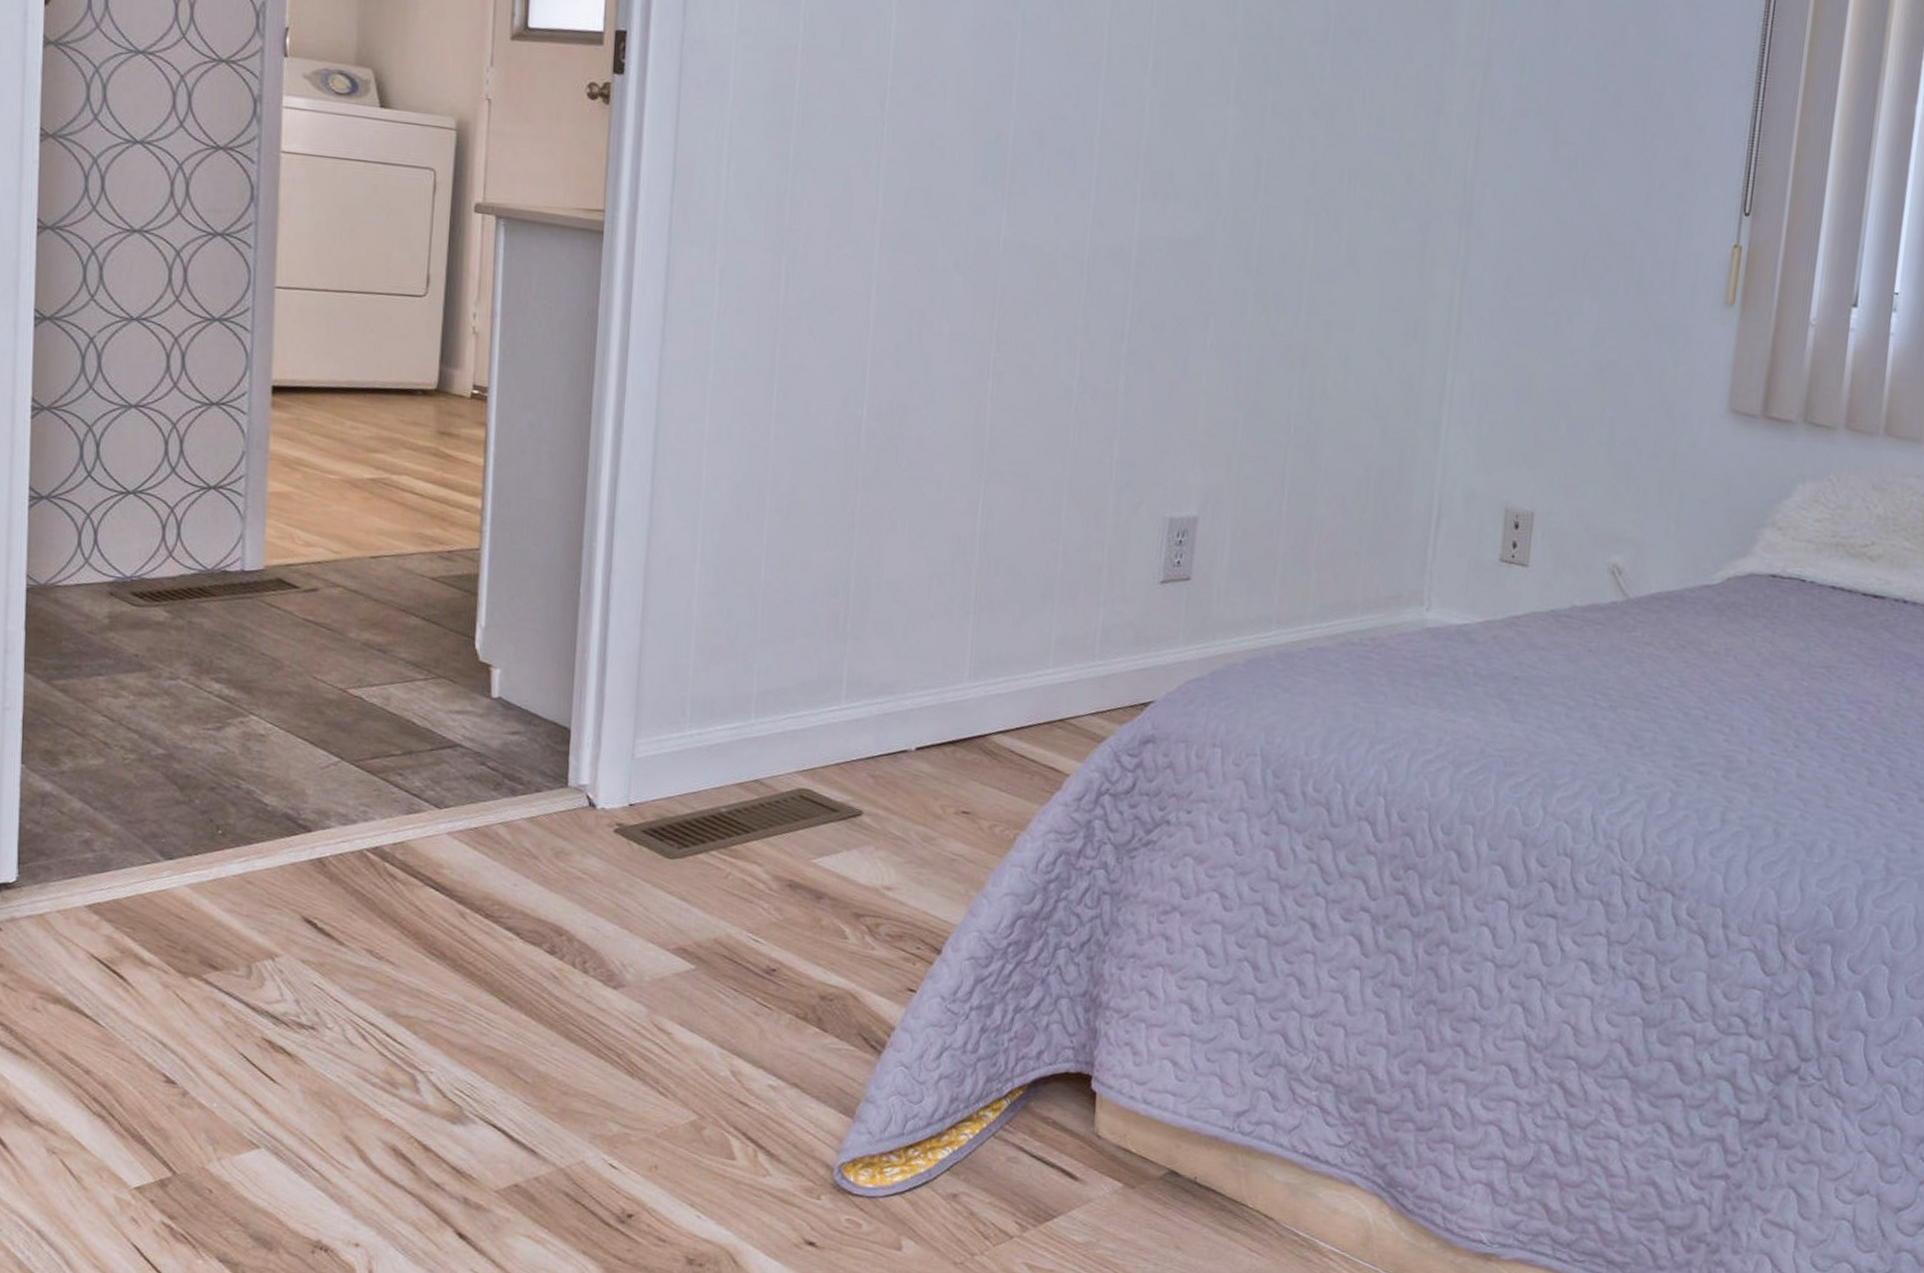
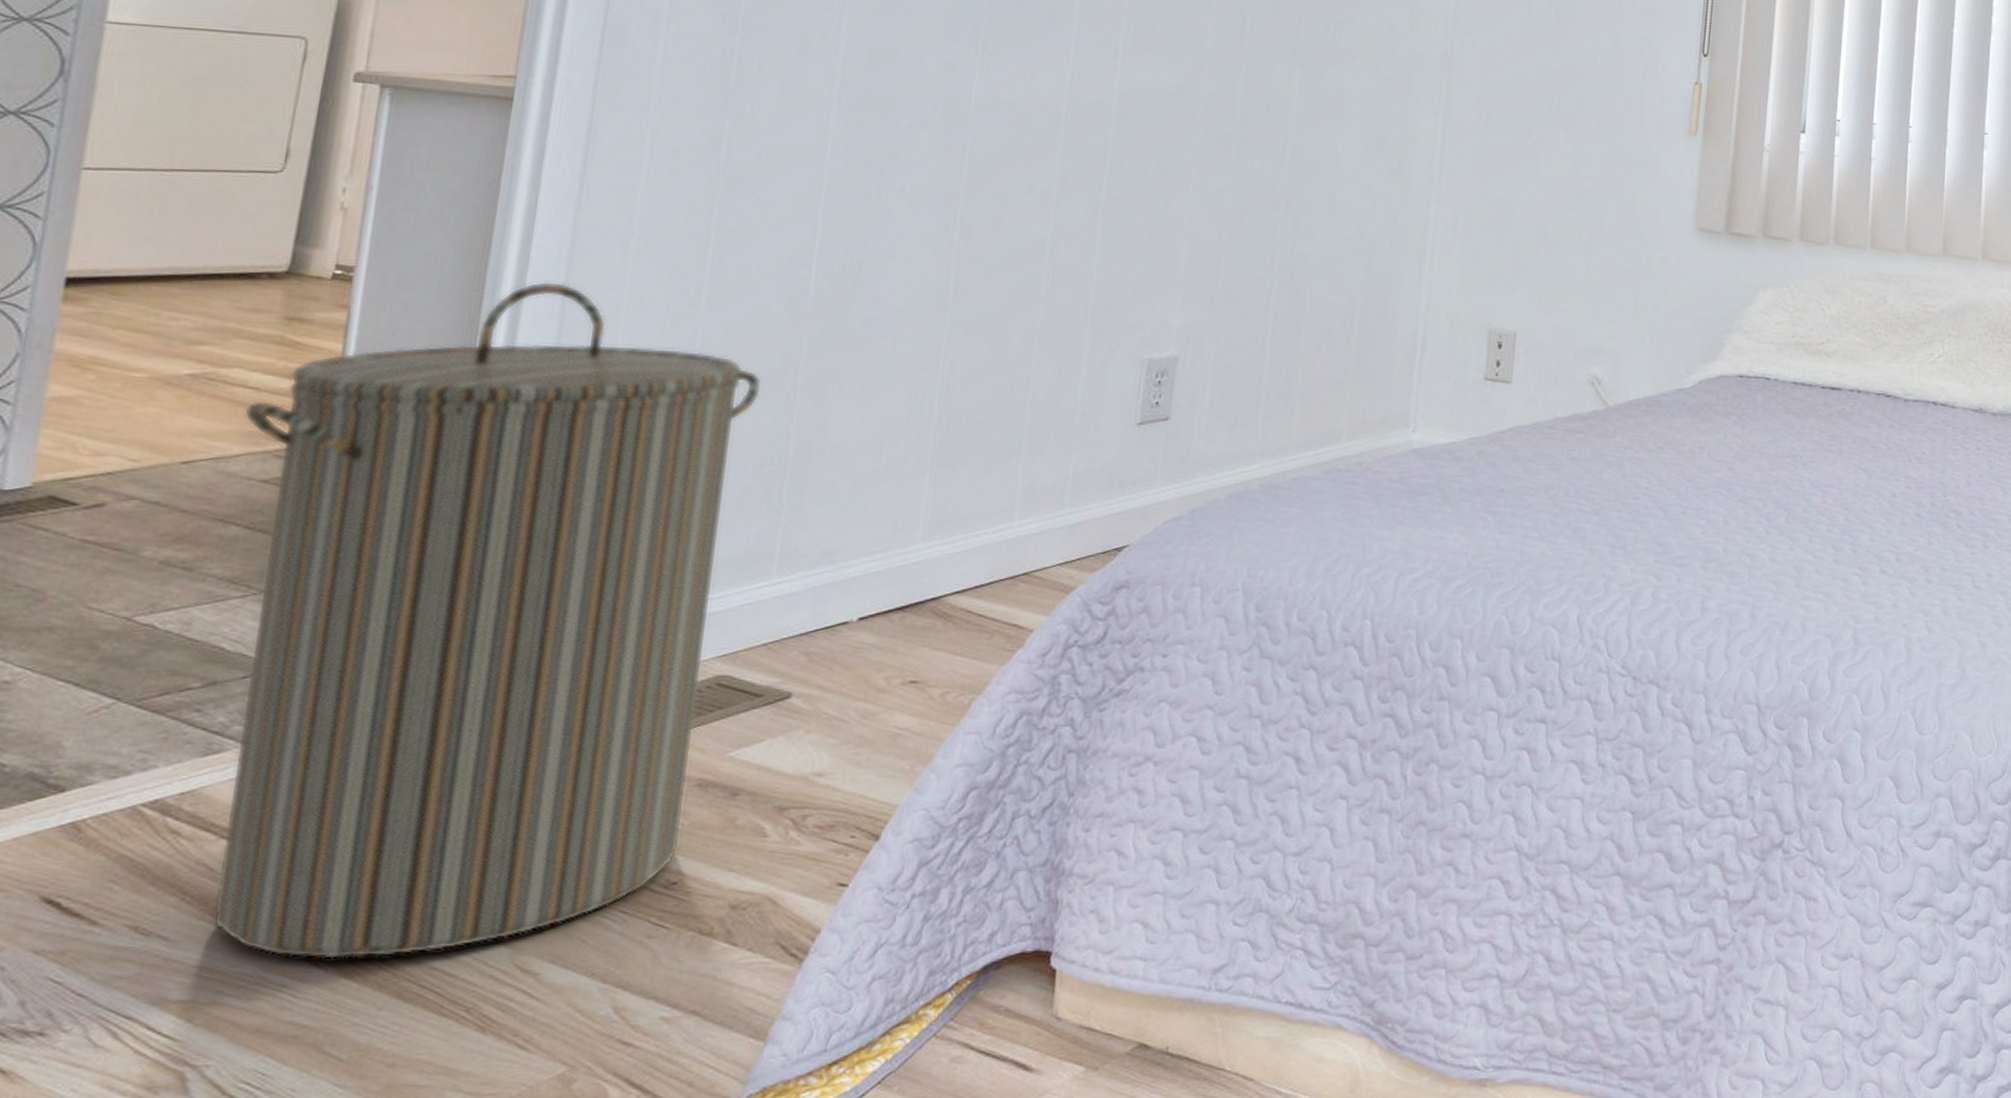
laundry hamper: none [414,409,826,1003] -> present [212,281,762,959]

